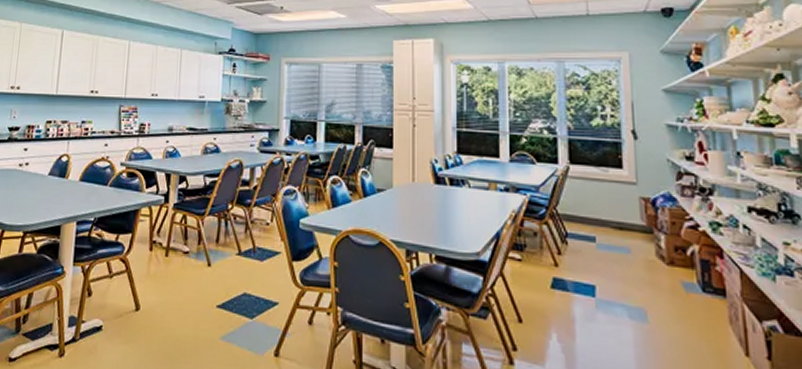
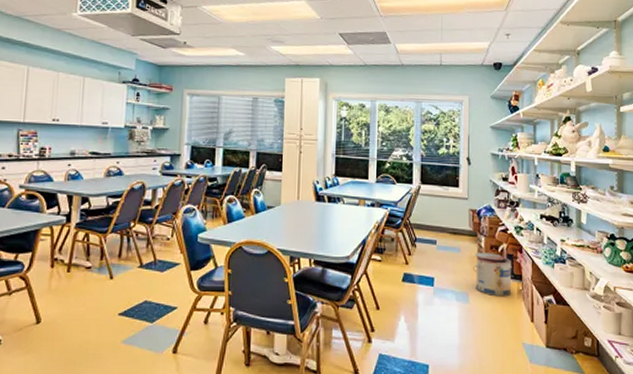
paint can: none [651,255,710,318] -> present [473,253,512,297]

